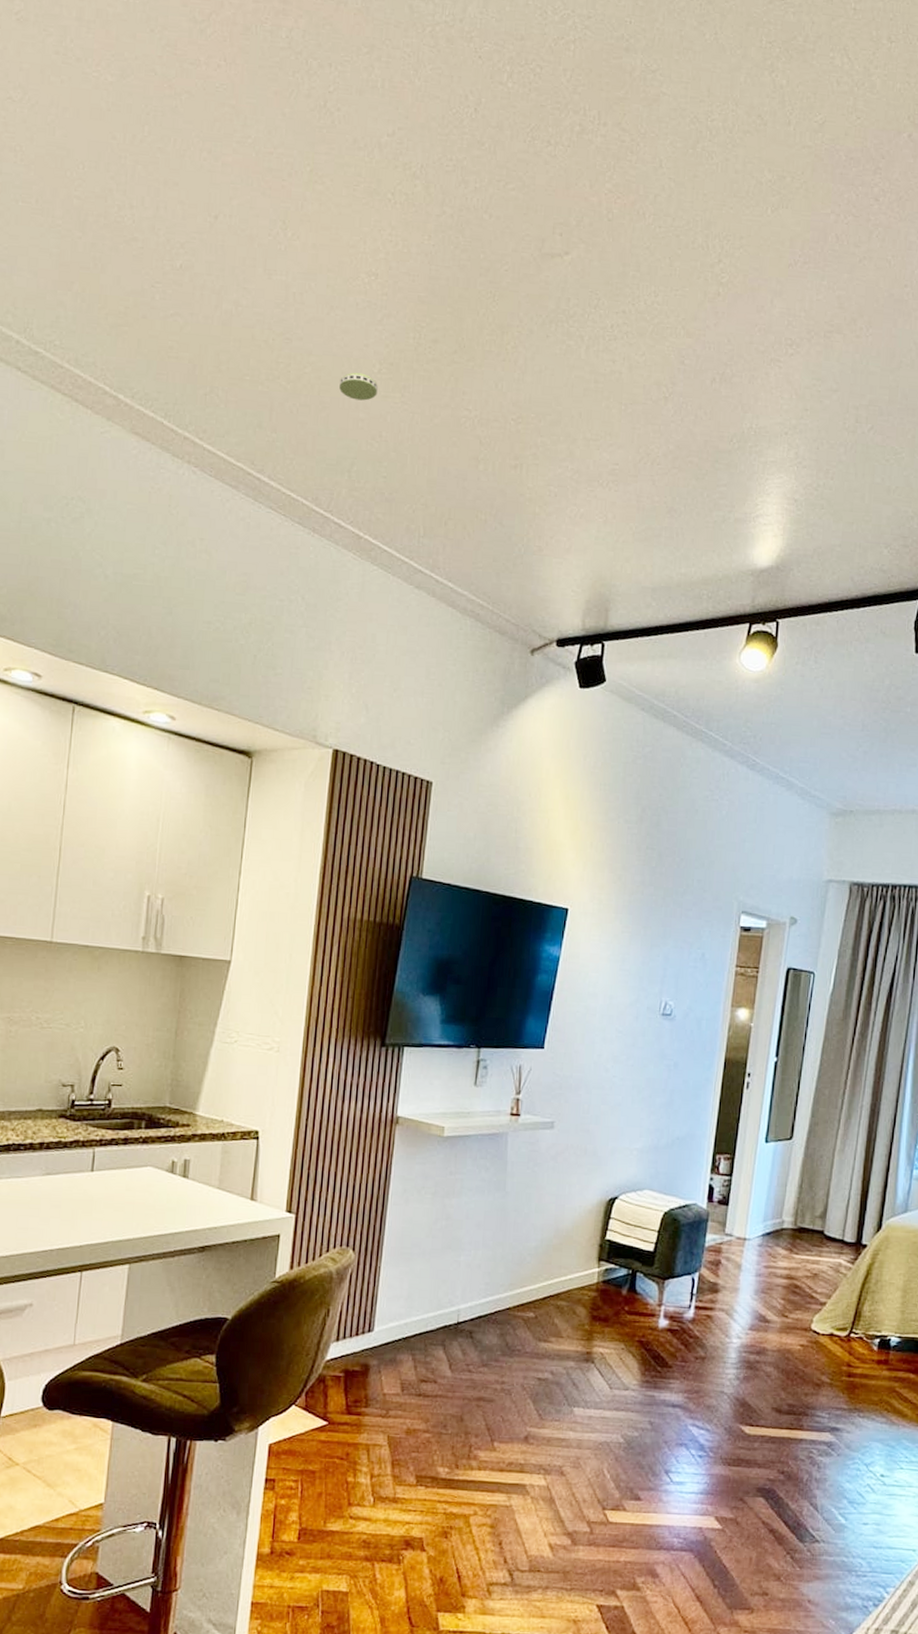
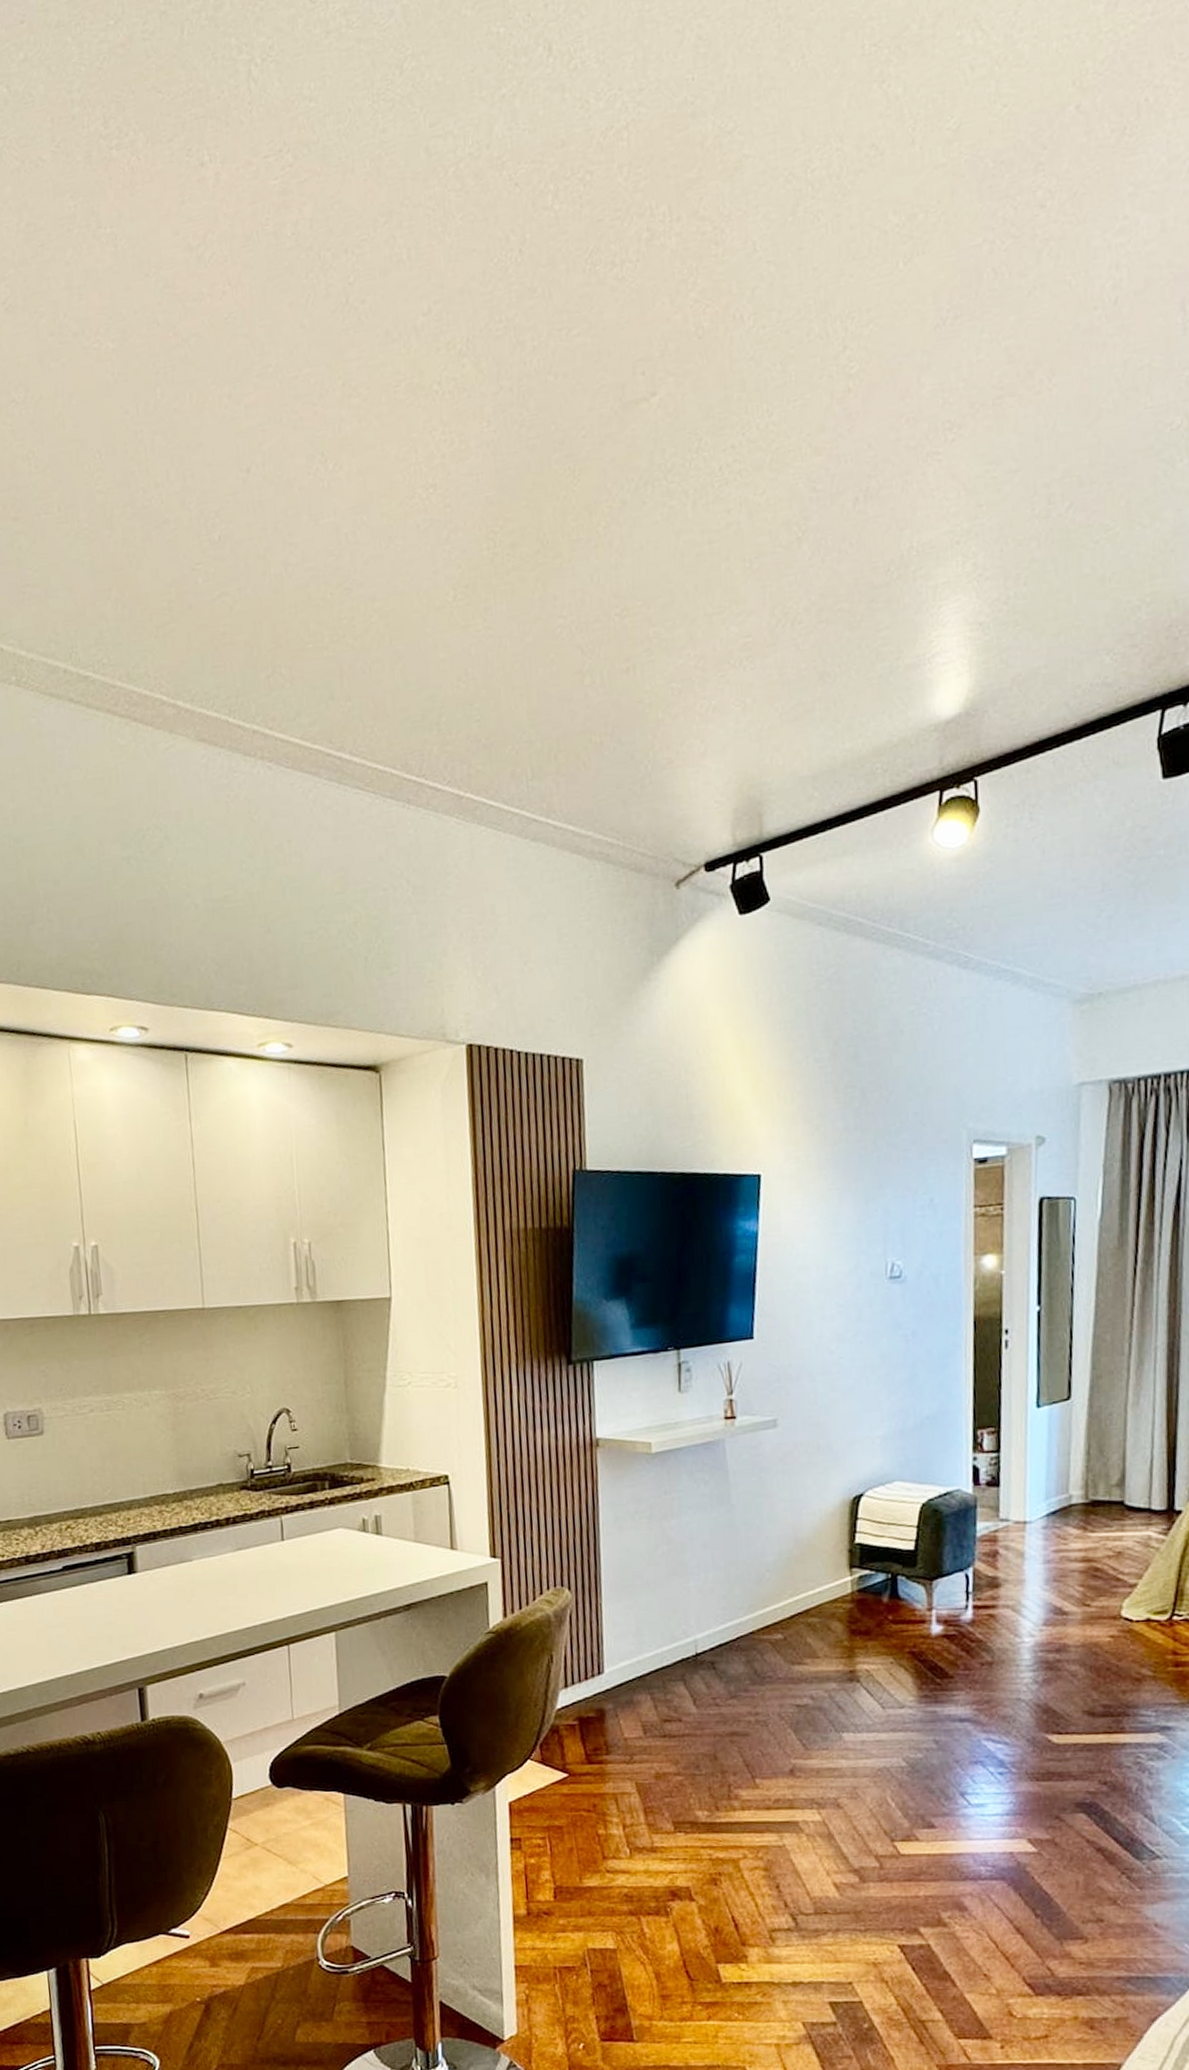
smoke detector: present [339,372,378,401] -> none [412,605,456,640]

